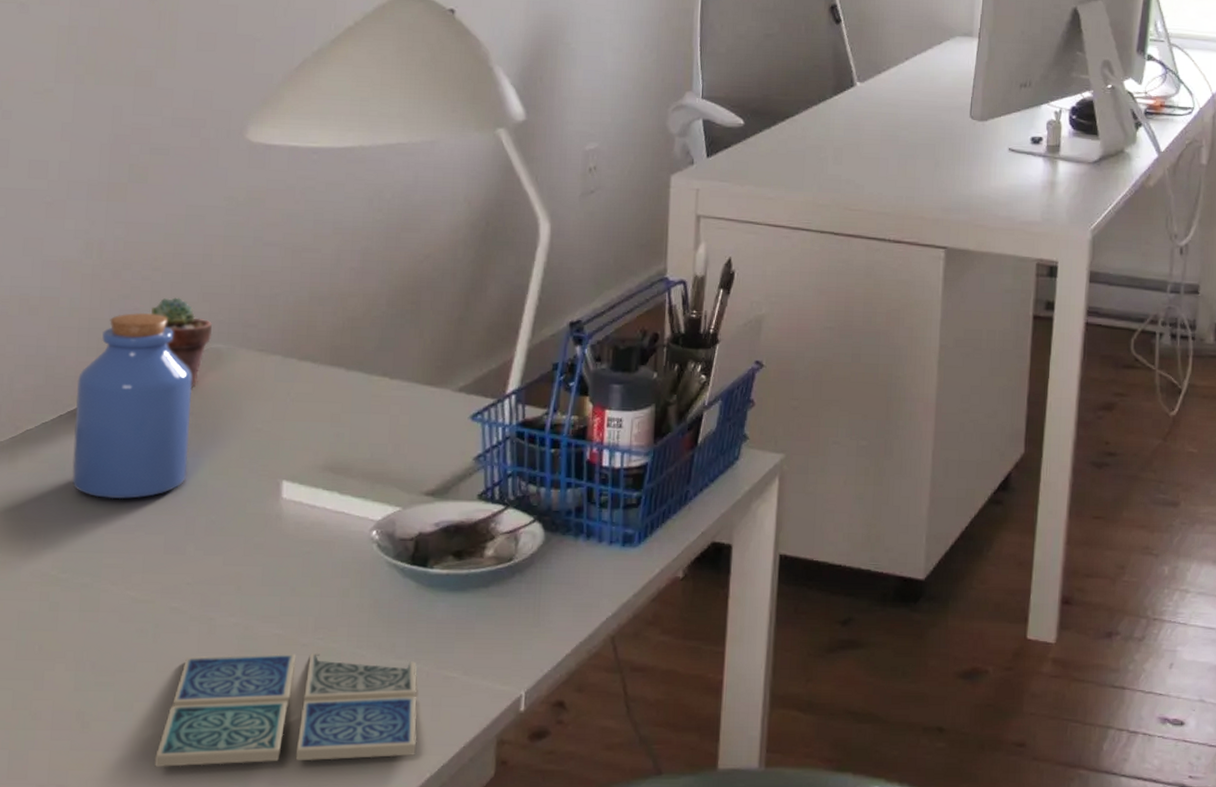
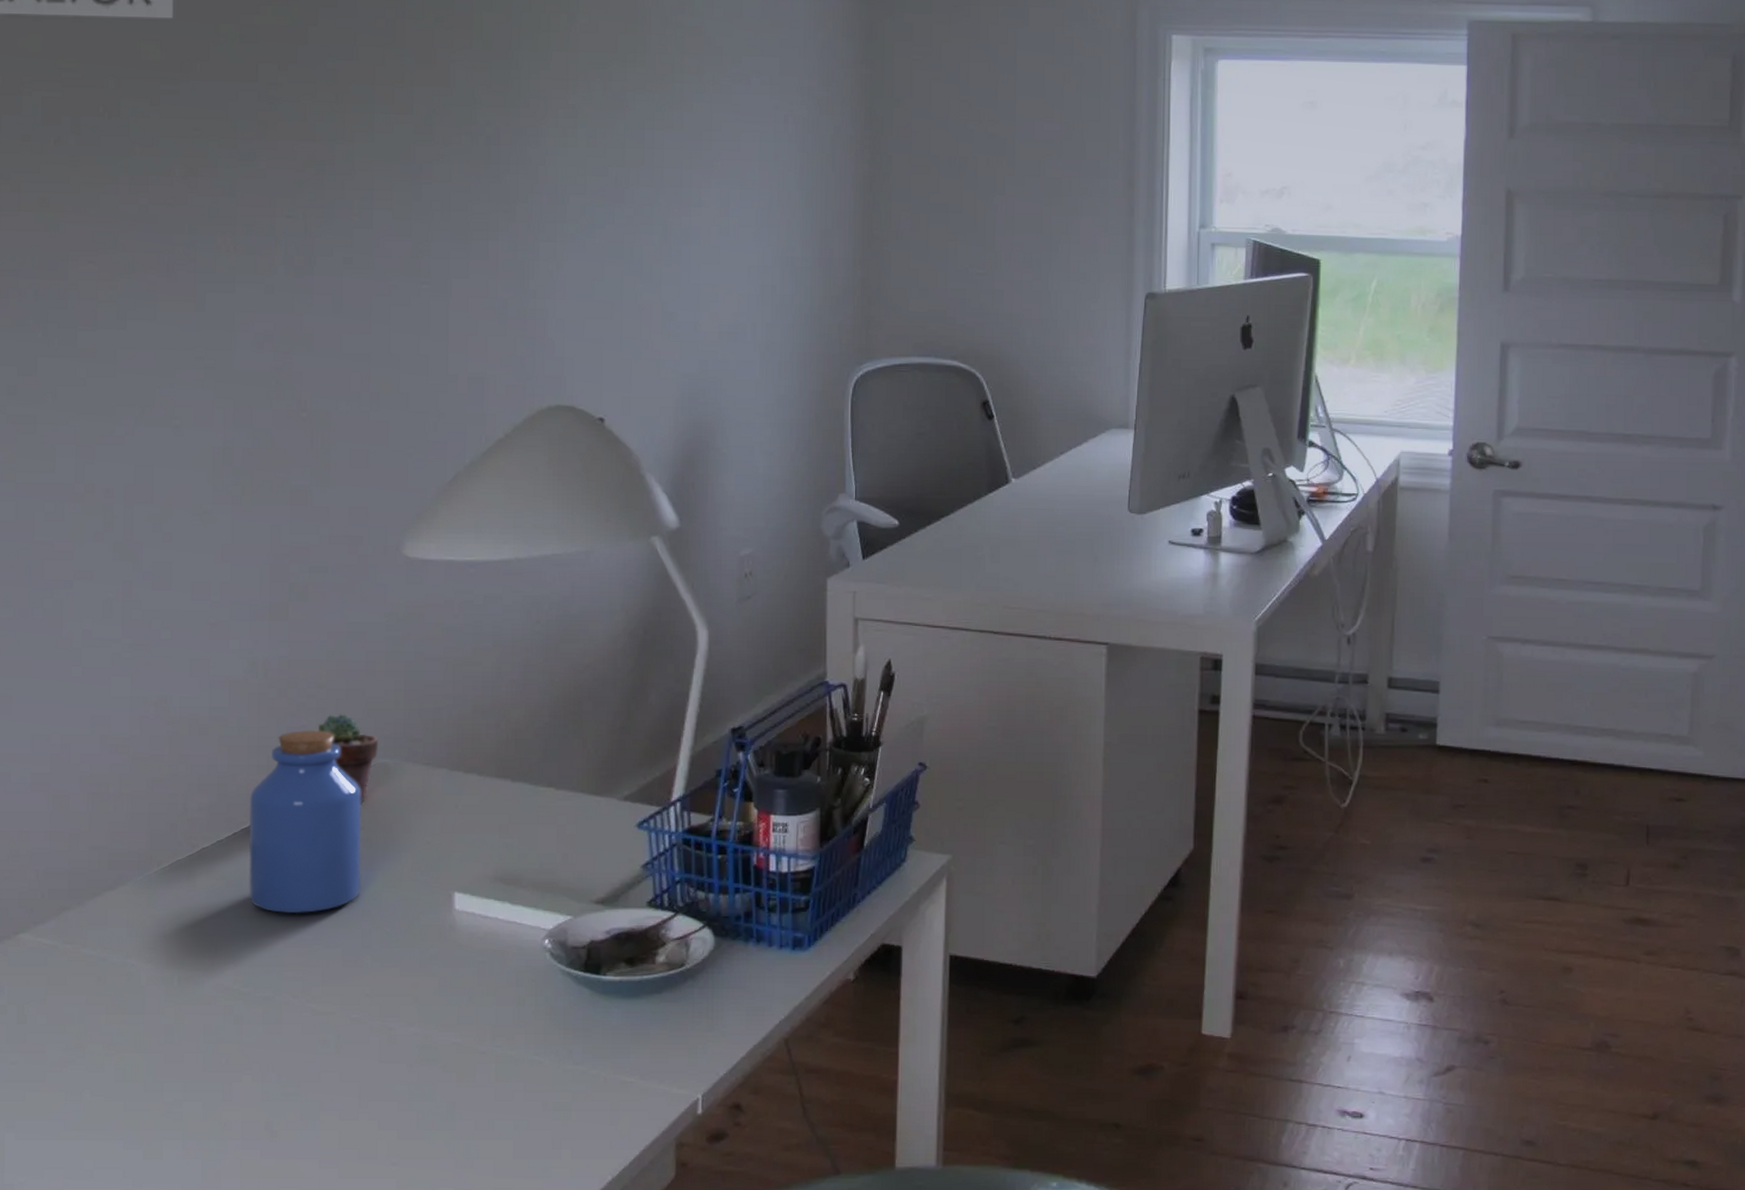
drink coaster: present [154,653,417,767] -> none [342,1061,597,1174]

